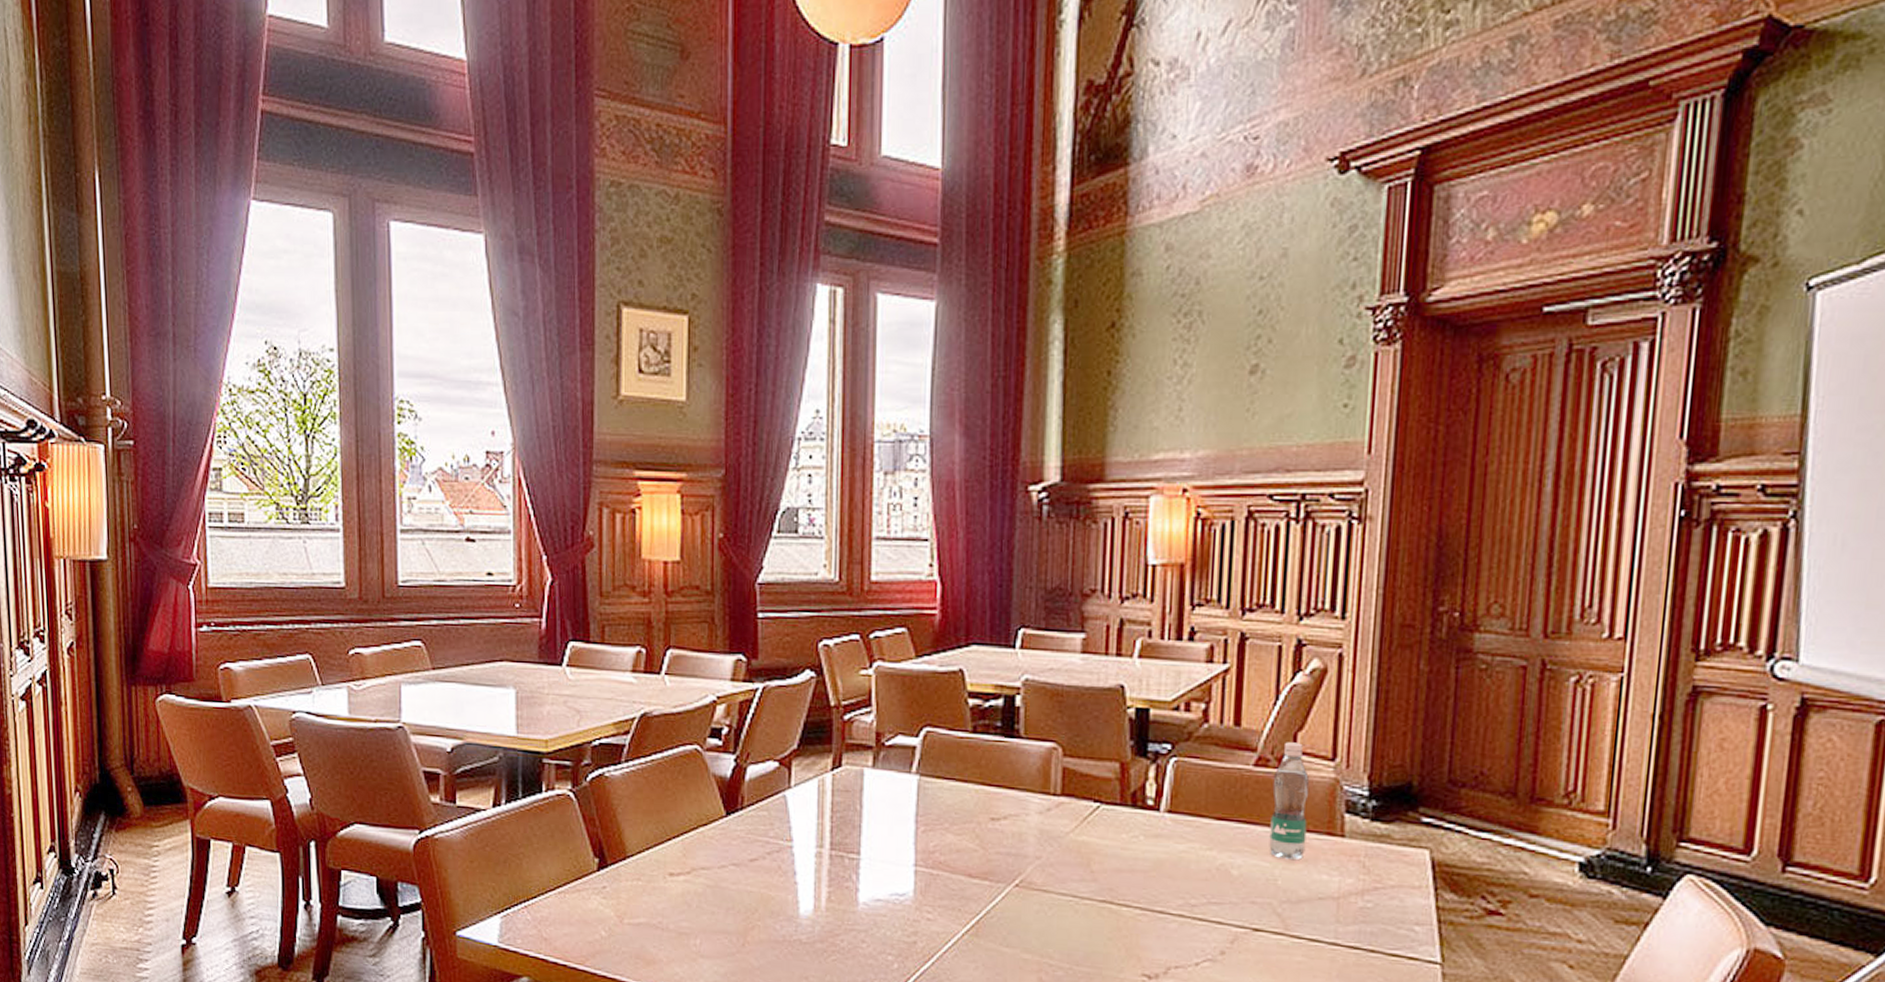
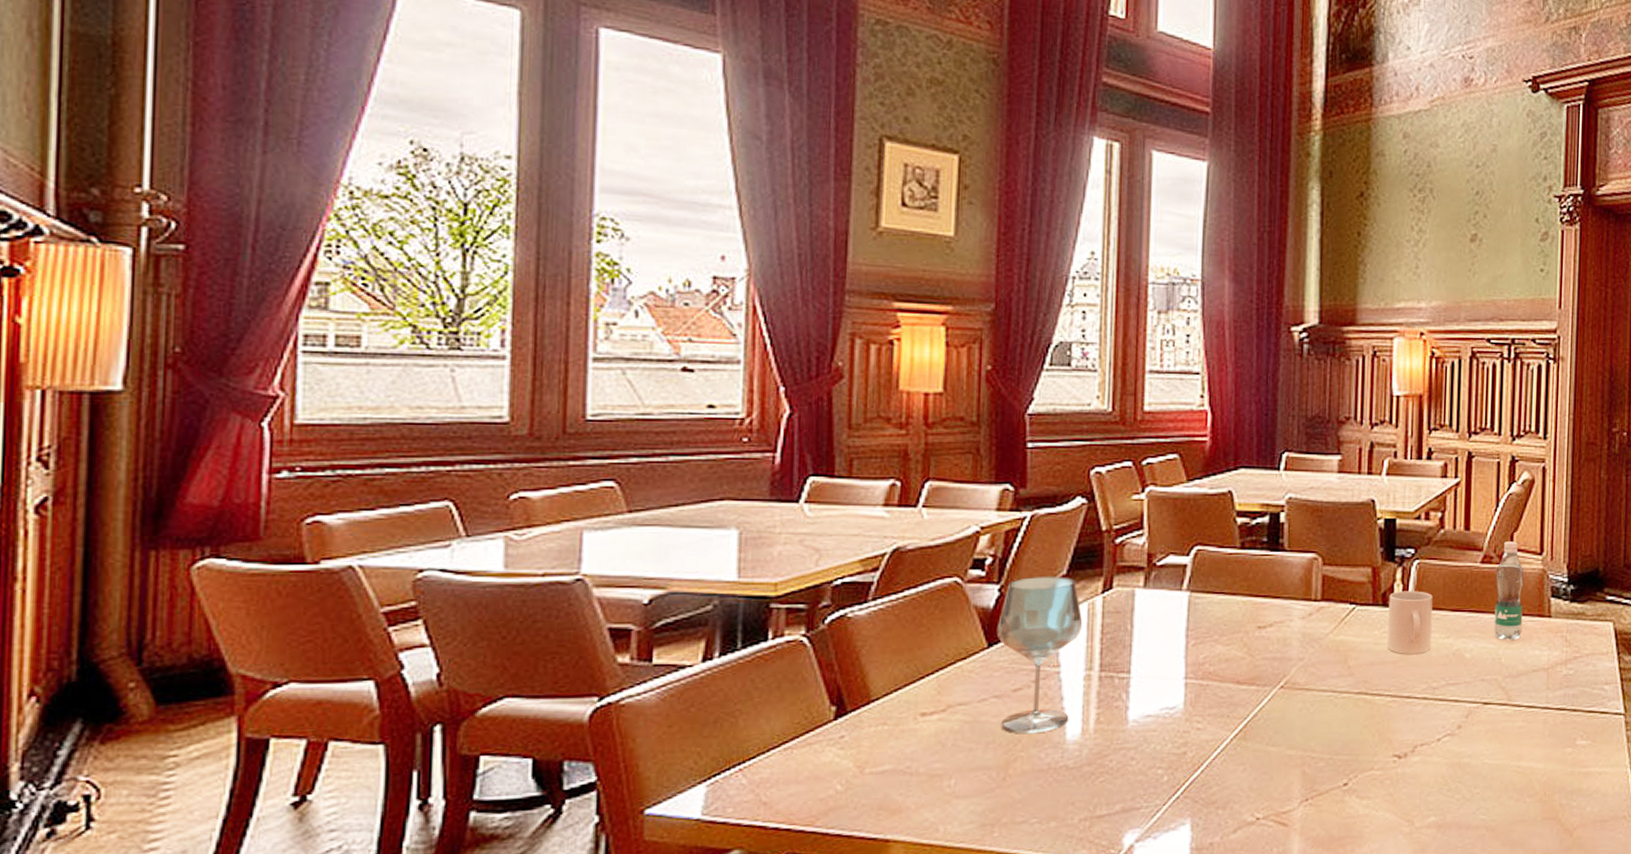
wine glass: none [733,749,814,905] -> present [996,577,1083,735]
cup: none [1137,791,1194,866] -> present [1387,591,1434,655]

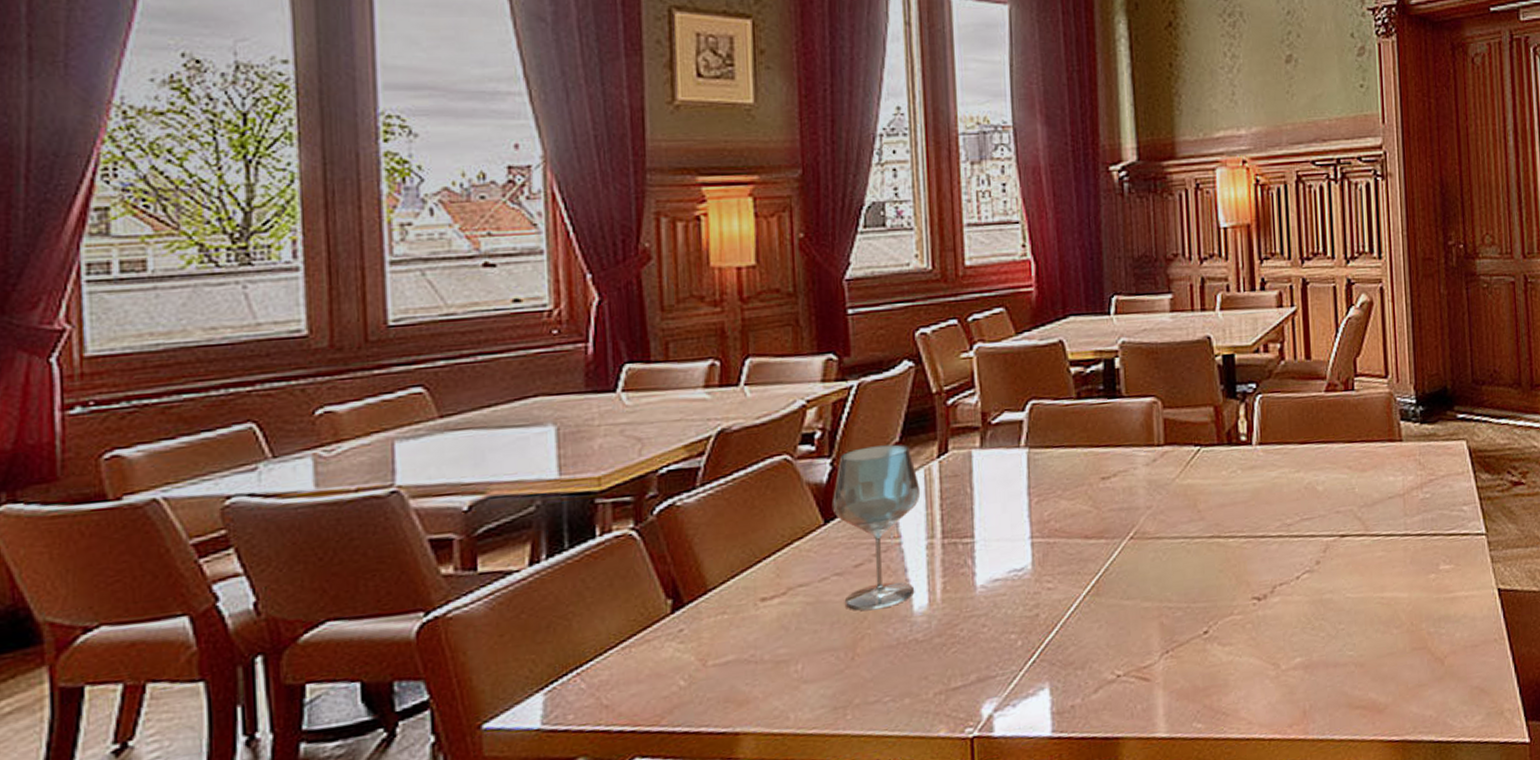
cup: present [1387,591,1434,655] -> none [1234,426,1282,494]
bottle: present [1494,541,1524,641] -> none [1341,366,1374,470]

